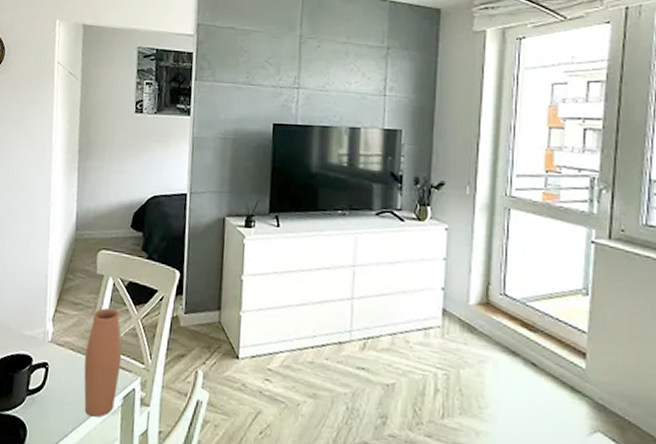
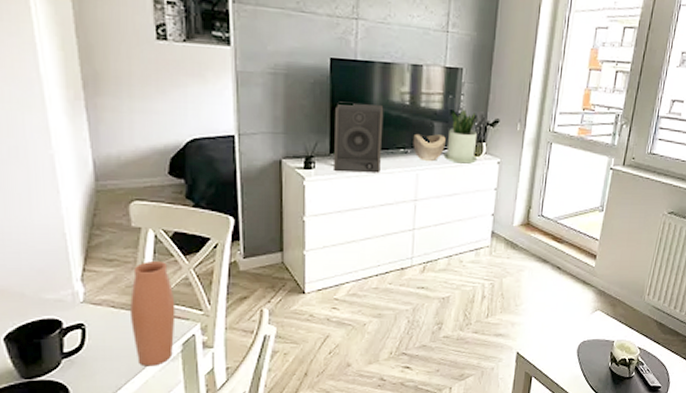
studio monitor: none [272,163,322,235] -> present [334,101,384,174]
decorative bowl: none [351,195,386,224] -> present [413,133,446,161]
planter: none [384,170,422,229] -> present [443,109,478,164]

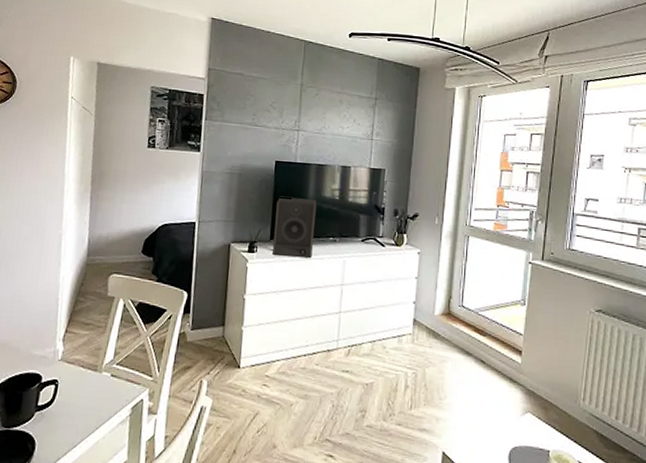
vase: present [130,260,176,366] -> none [93,326,132,427]
decorative bowl: present [413,133,446,161] -> none [341,224,370,249]
planter: present [443,109,478,164] -> none [368,204,399,253]

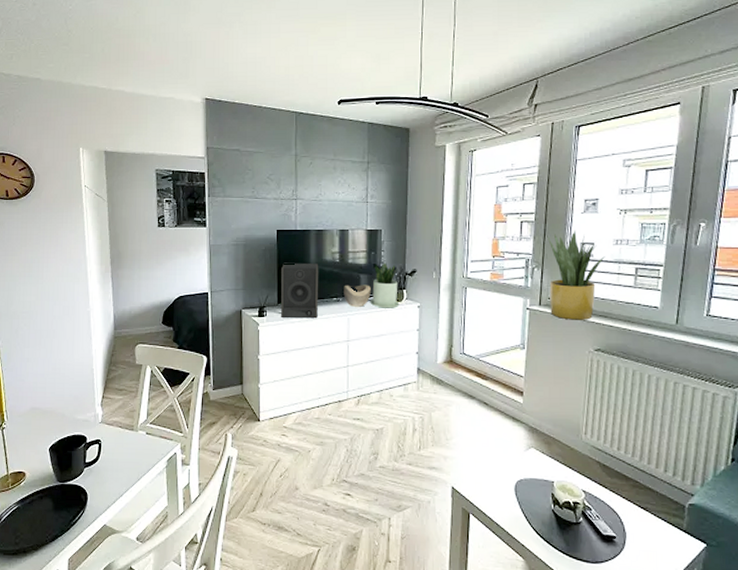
decorative bowl: none [341,224,370,249] -> present [344,285,371,307]
planter: none [368,204,399,253] -> present [370,263,400,308]
planter: none [552,185,609,279] -> present [547,230,605,320]

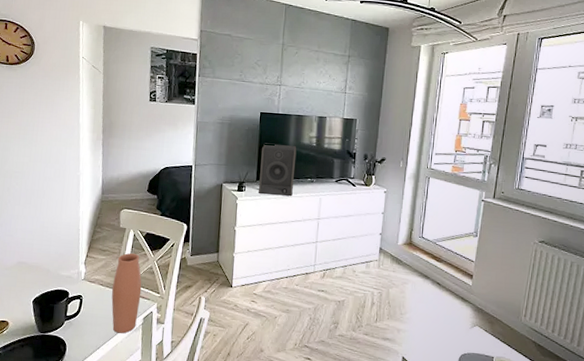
vase: none [132,390,163,478] -> present [111,253,142,334]
decorative bowl: present [344,285,371,307] -> none [317,167,343,189]
planter: present [370,263,400,308] -> none [341,149,368,192]
planter: present [547,230,605,320] -> none [503,132,555,214]

